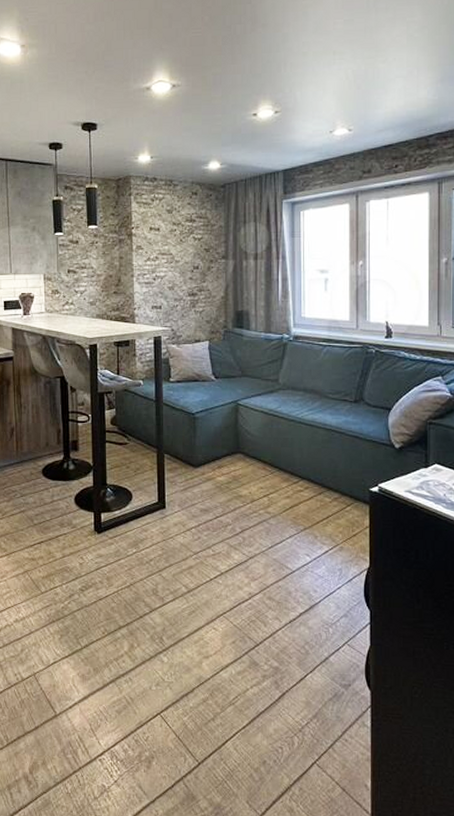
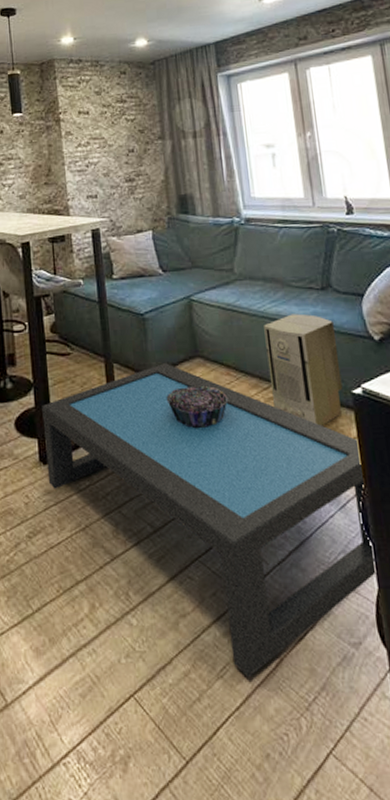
coffee table: none [99,456,372,706] -> present [42,363,378,678]
decorative bowl: none [208,476,262,512] -> present [166,385,229,429]
air purifier: none [300,421,362,516] -> present [264,313,343,426]

